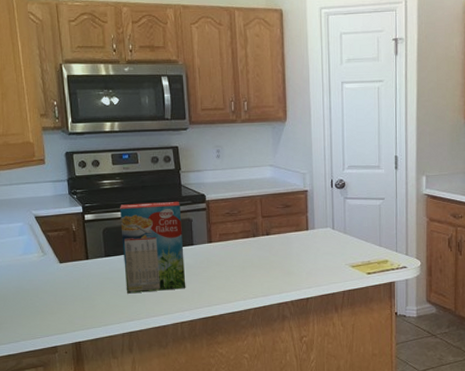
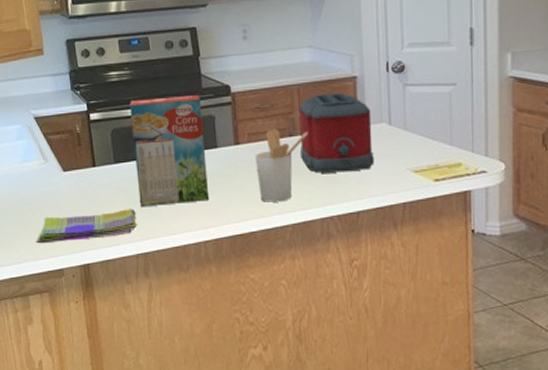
dish towel: none [33,294,123,325] -> present [36,208,137,244]
utensil holder: none [224,231,269,290] -> present [254,129,308,202]
toaster: none [261,203,321,267] -> present [299,93,375,173]

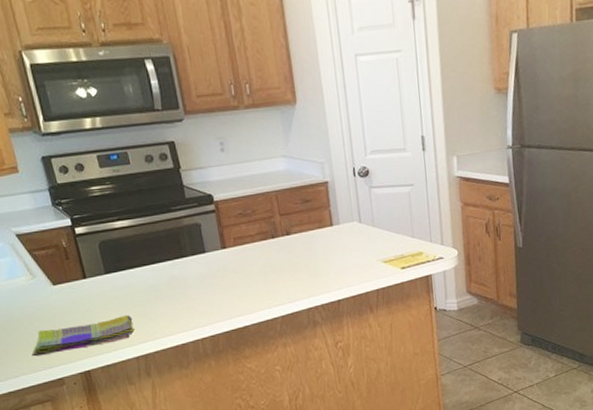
cereal box: present [130,94,210,207] -> none [115,204,203,313]
utensil holder: present [254,129,308,202] -> none [241,232,289,299]
toaster: present [299,93,375,173] -> none [278,197,350,269]

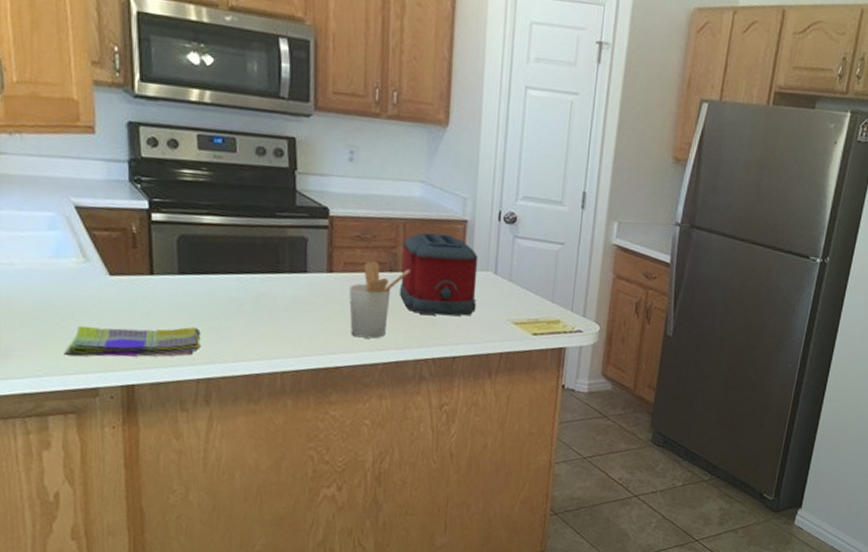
utensil holder: none [241,232,289,299] -> present [349,261,411,339]
toaster: none [278,197,350,269] -> present [399,232,478,316]

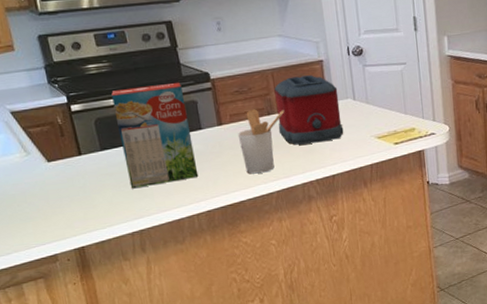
dish towel: present [64,325,201,357] -> none [24,190,130,234]
cereal box: none [204,206,294,329] -> present [111,82,199,189]

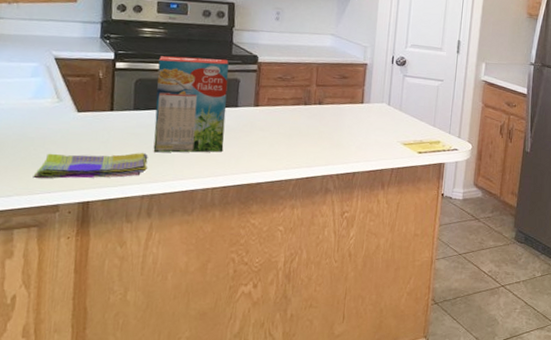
dish towel: none [24,190,130,234] -> present [33,152,148,179]
utensil holder: present [237,109,285,174] -> none [270,97,321,159]
toaster: present [274,75,344,145] -> none [311,74,375,139]

